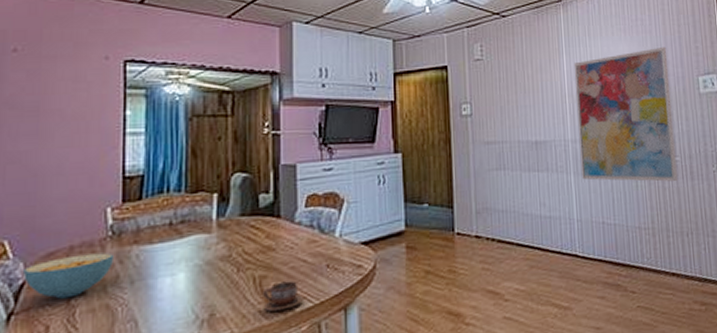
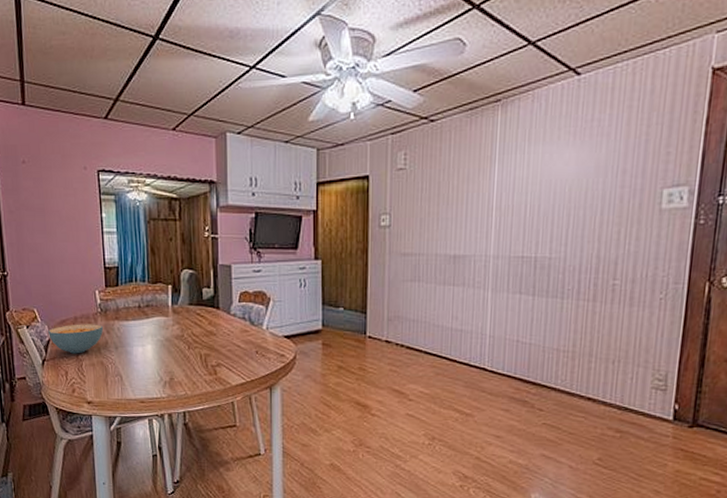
cup: present [263,281,304,313] -> none [207,360,239,383]
wall art: present [574,46,678,182] -> none [500,152,627,307]

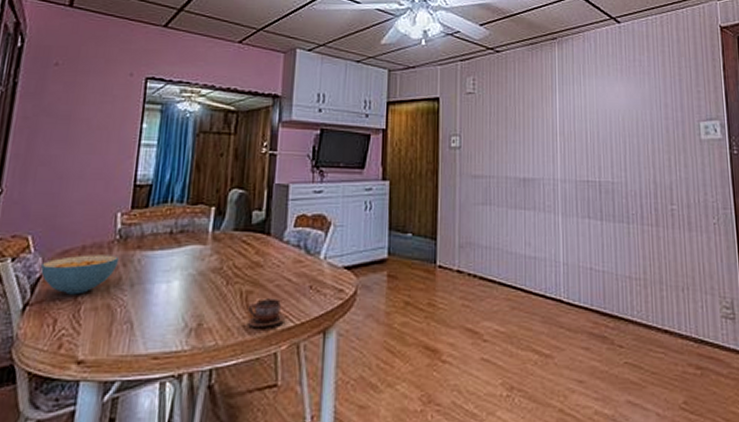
cup: none [207,360,239,383] -> present [247,299,286,329]

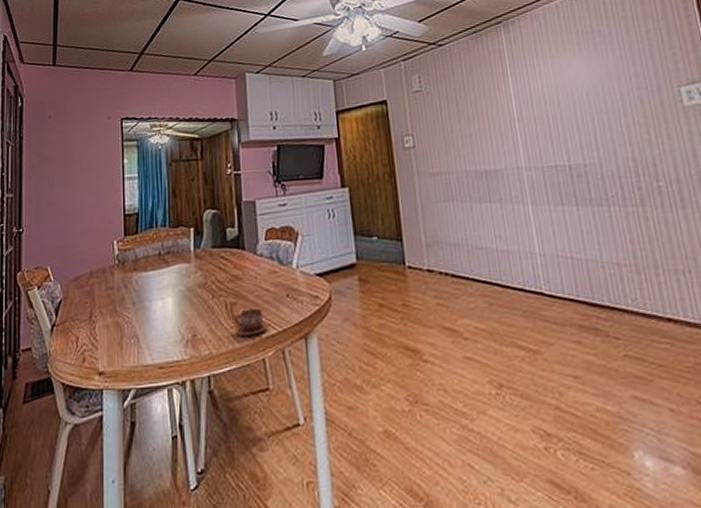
cereal bowl: present [41,255,120,295] -> none [61,278,121,315]

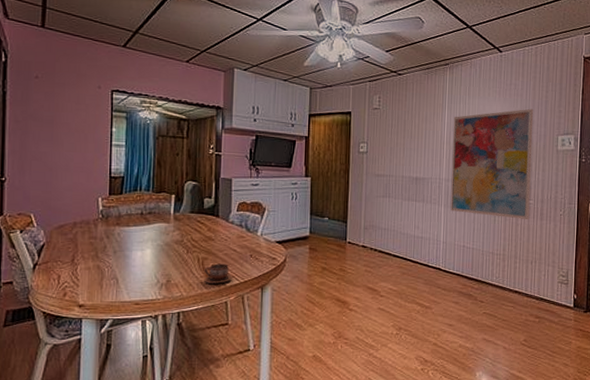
wall art: none [521,57,664,211] -> present [451,108,534,220]

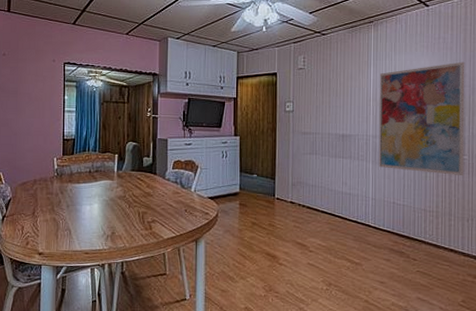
cup: present [204,263,233,285] -> none [144,217,170,237]

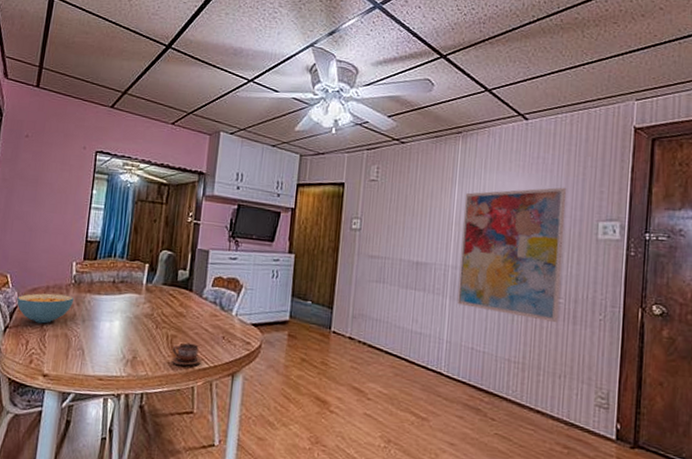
cereal bowl: none [10,185,58,211] -> present [17,293,75,324]
cup: none [144,217,170,237] -> present [171,343,202,366]

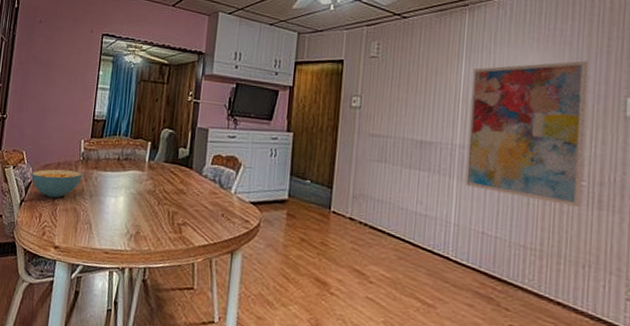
cup: present [171,343,202,366] -> none [172,219,202,242]

